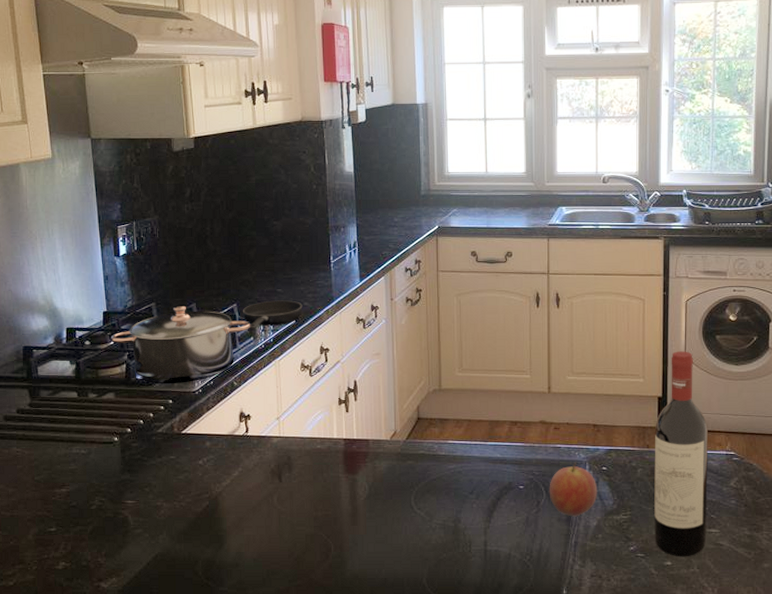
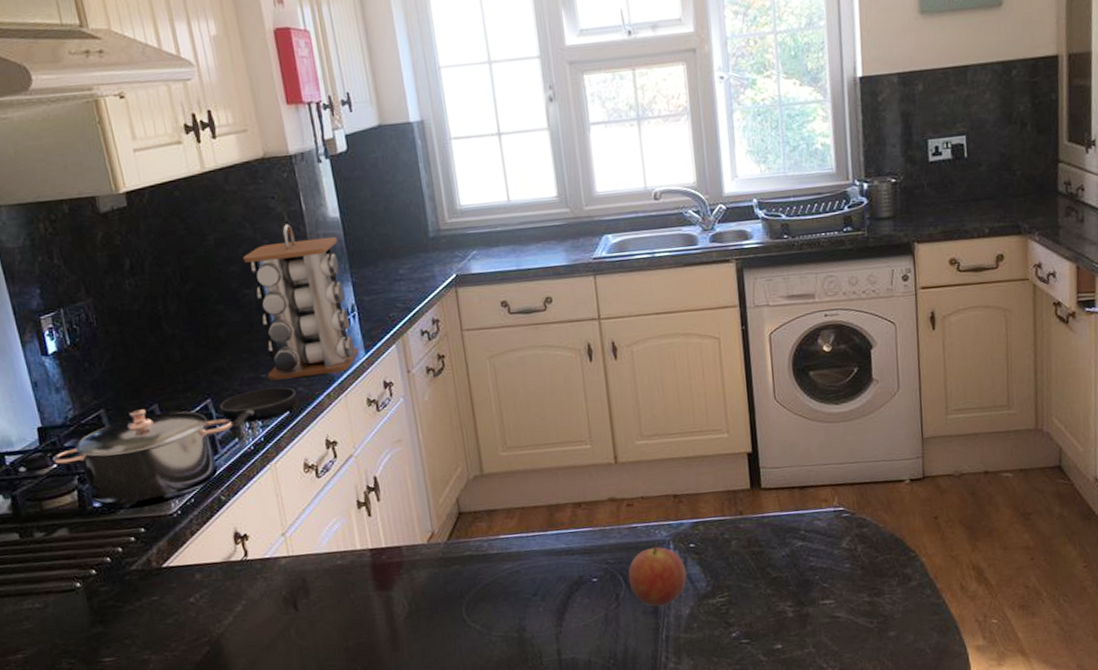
spice rack: none [275,173,355,296] -> present [242,224,359,381]
wine bottle: present [654,351,708,557] -> none [747,394,820,638]

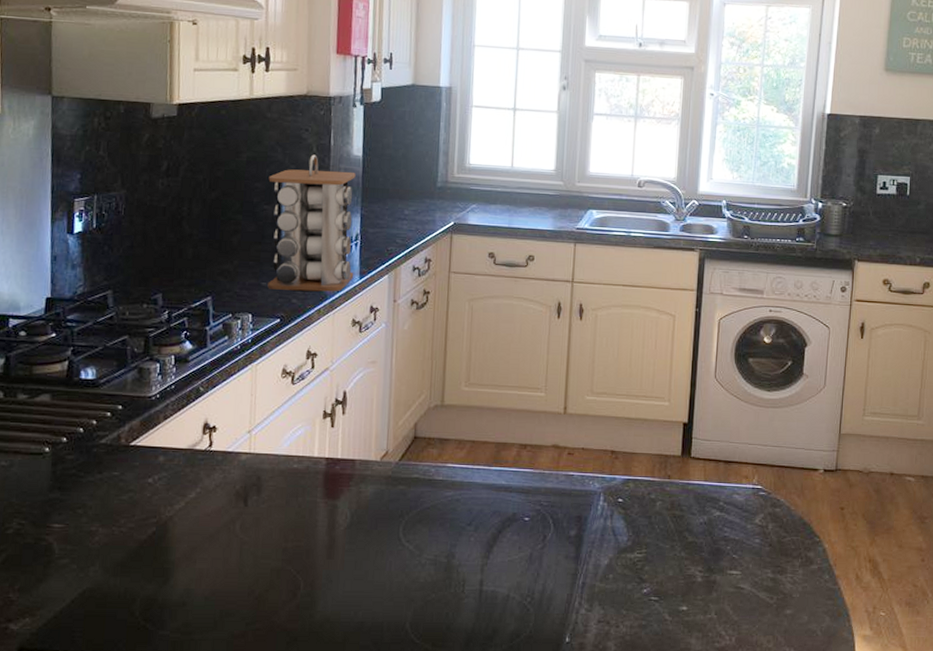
cooking pot: present [52,408,234,510] -> none [52,295,227,387]
frying pan: present [220,387,297,430] -> none [218,295,290,328]
fruit: present [628,542,687,607] -> none [557,492,612,554]

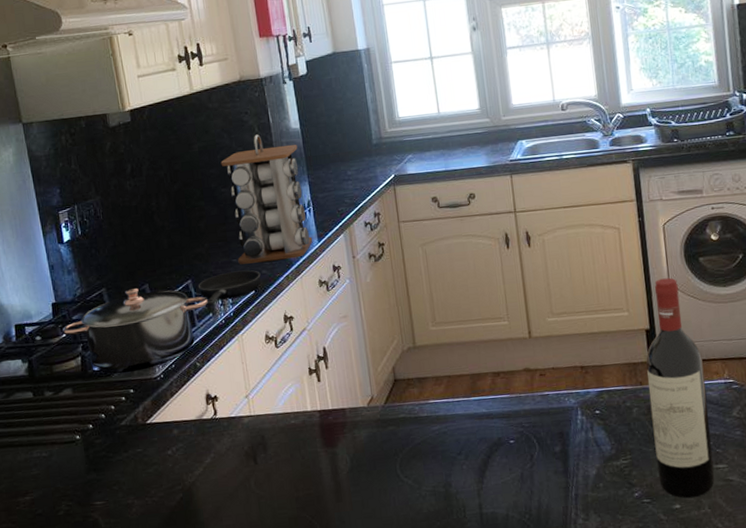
cooking pot: none [52,295,227,387] -> present [62,287,209,374]
frying pan: none [218,295,290,328] -> present [199,270,261,306]
wine bottle: none [670,373,735,602] -> present [646,277,715,499]

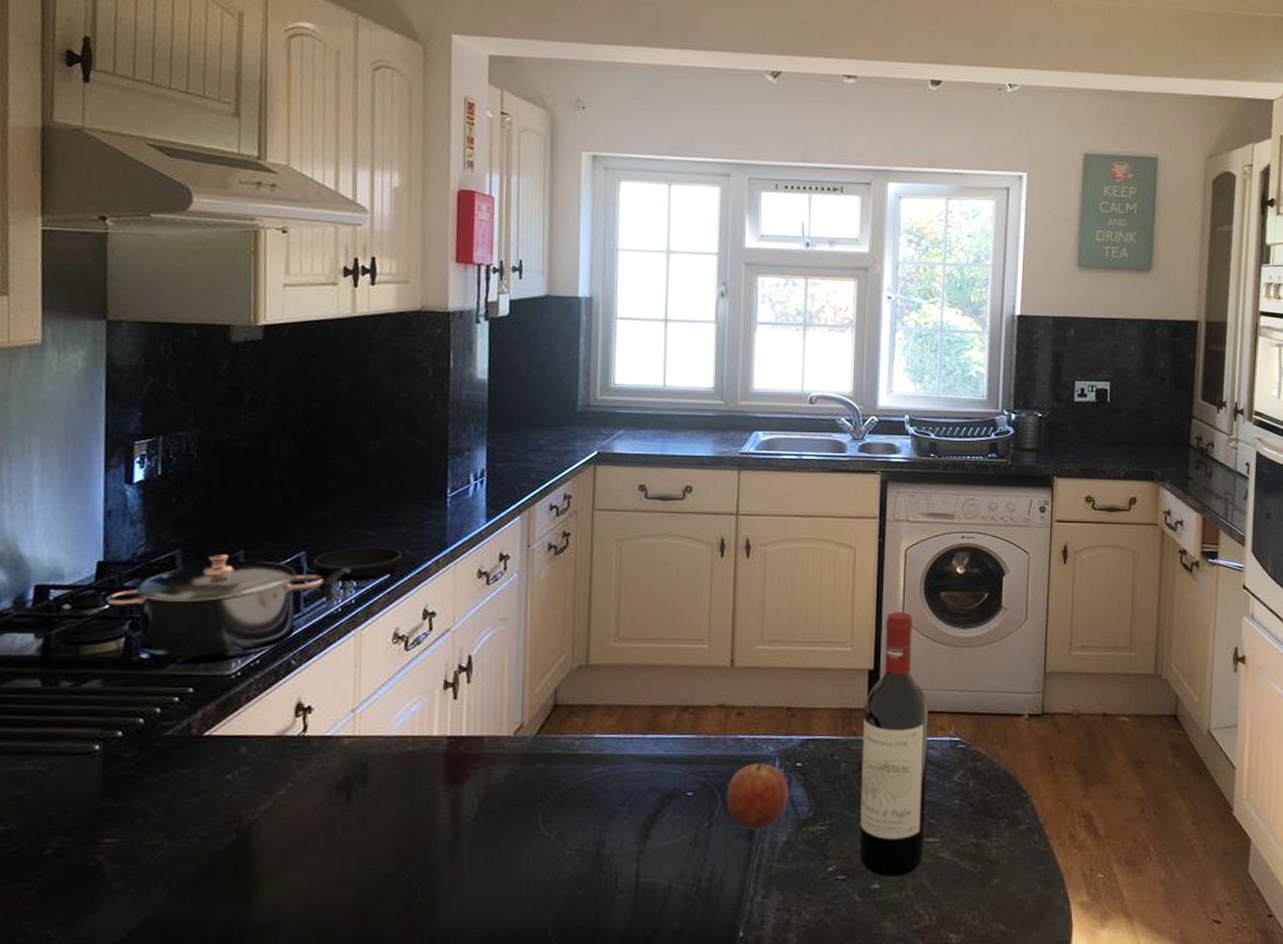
spice rack: present [221,134,313,265] -> none [374,379,480,541]
fruit: none [541,408,593,468] -> present [726,757,789,831]

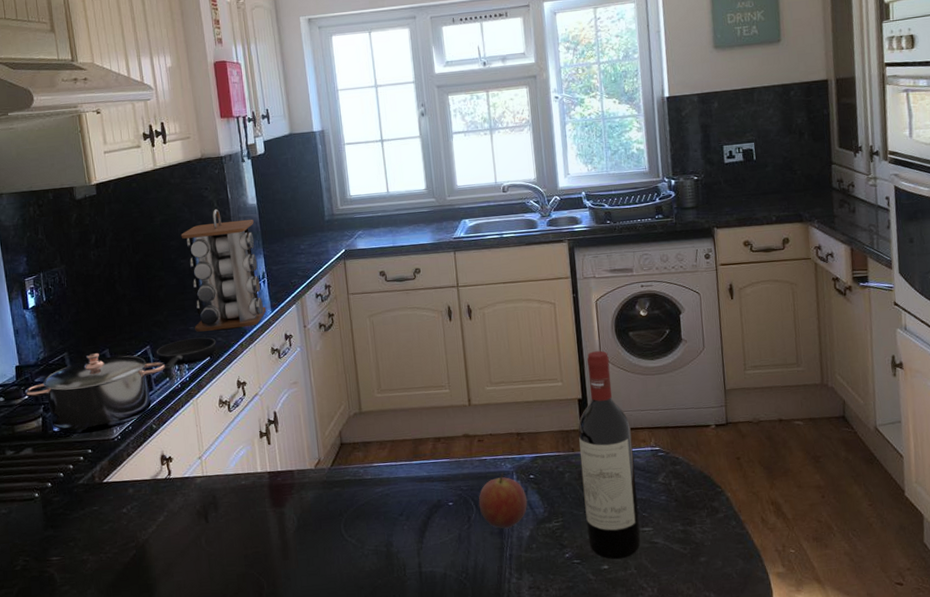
spice rack: none [374,379,480,541] -> present [181,209,267,332]

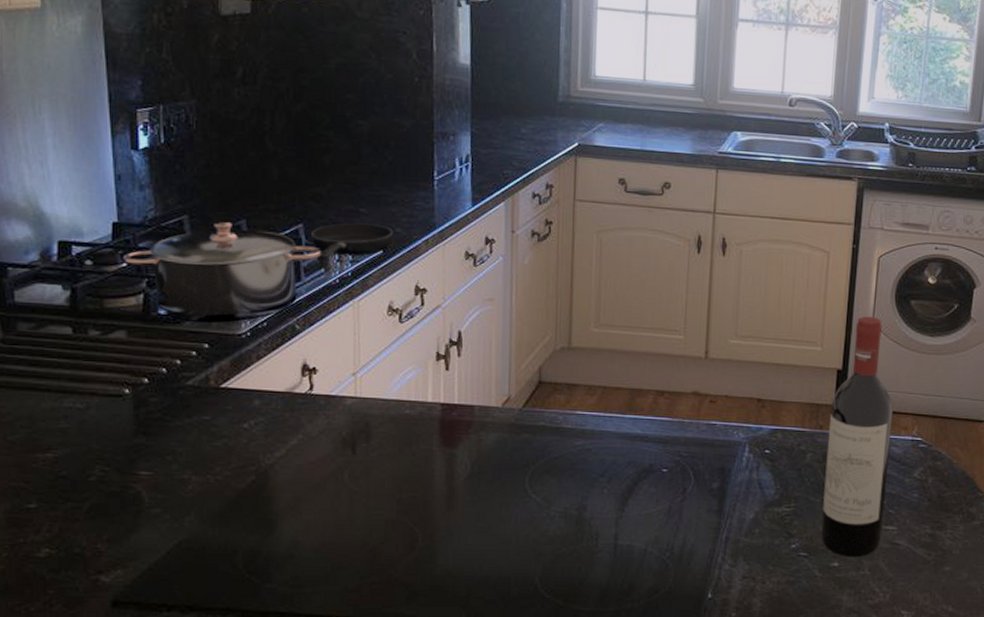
spice rack: present [181,209,267,332] -> none [362,61,466,221]
fruit: present [478,473,528,529] -> none [698,443,758,508]

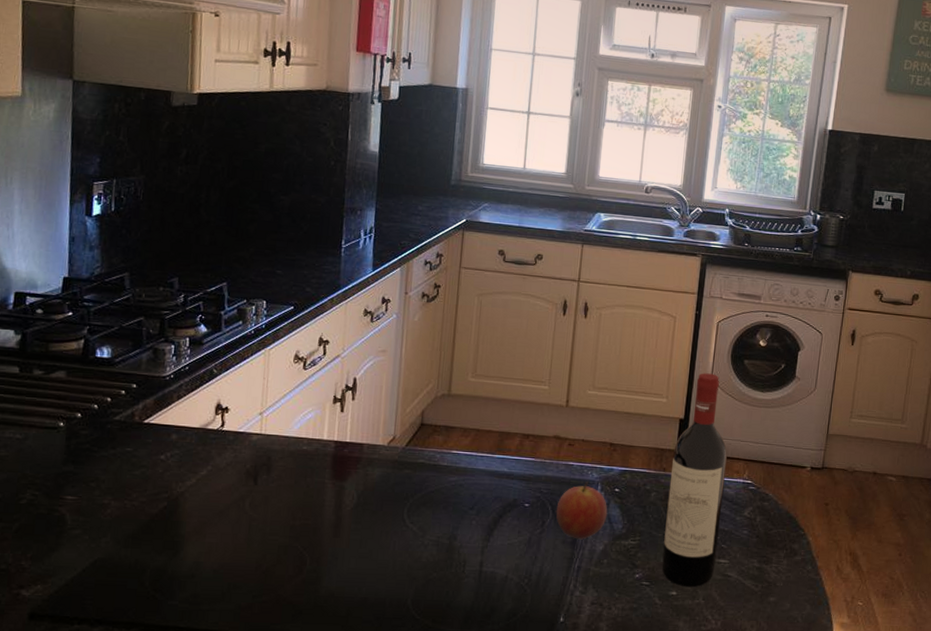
cooking pot: present [122,221,322,324] -> none [69,278,242,366]
frying pan: present [312,223,393,260] -> none [233,282,304,313]
fruit: none [698,443,758,508] -> present [556,481,608,540]

